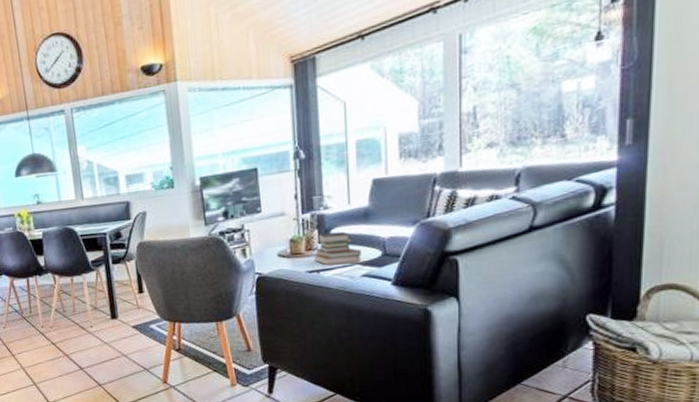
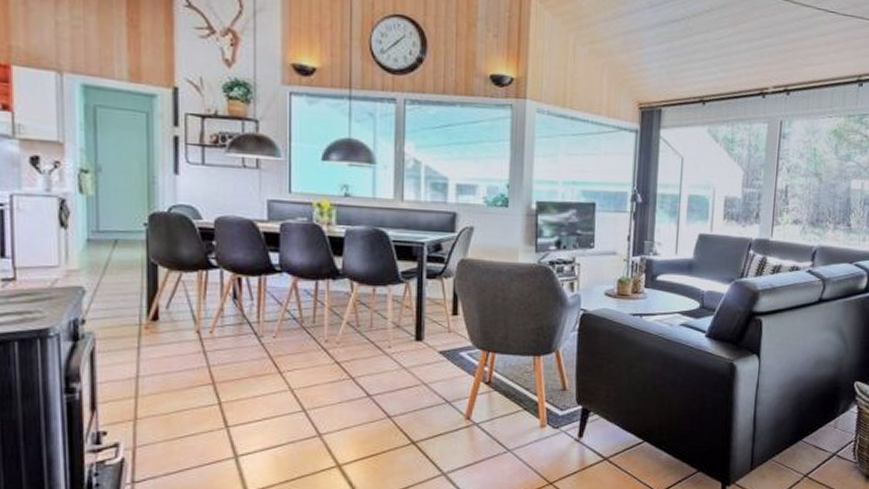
books: present [313,231,362,266] -> none [638,278,682,312]

